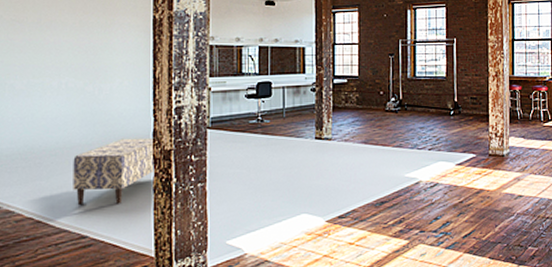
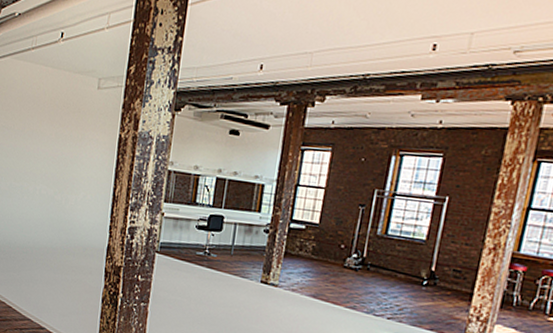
bench: present [73,137,156,205] -> none [37,248,107,307]

